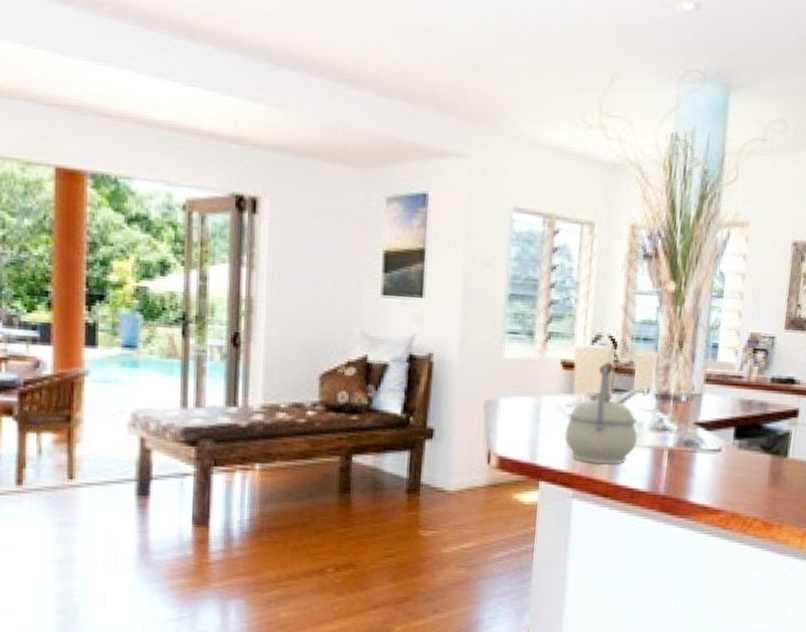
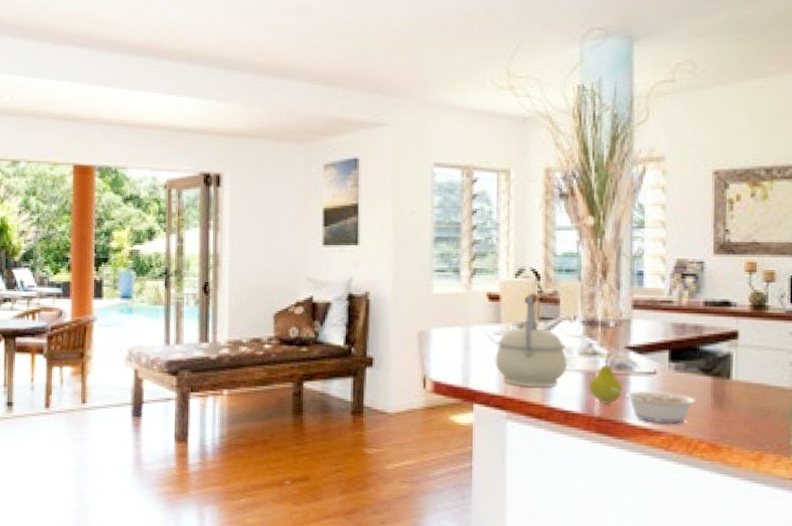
fruit: none [656,430,689,482] -> present [588,354,623,404]
legume: none [678,465,755,503] -> present [611,388,696,425]

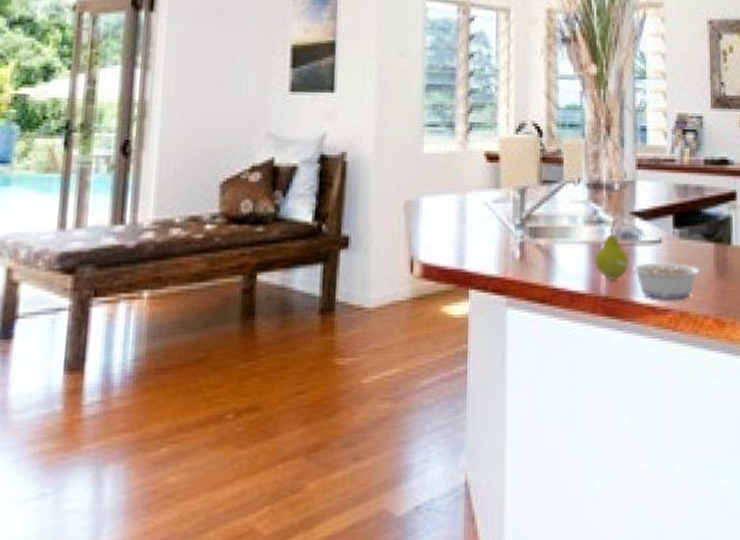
kettle: present [495,293,567,388] -> none [494,152,571,265]

